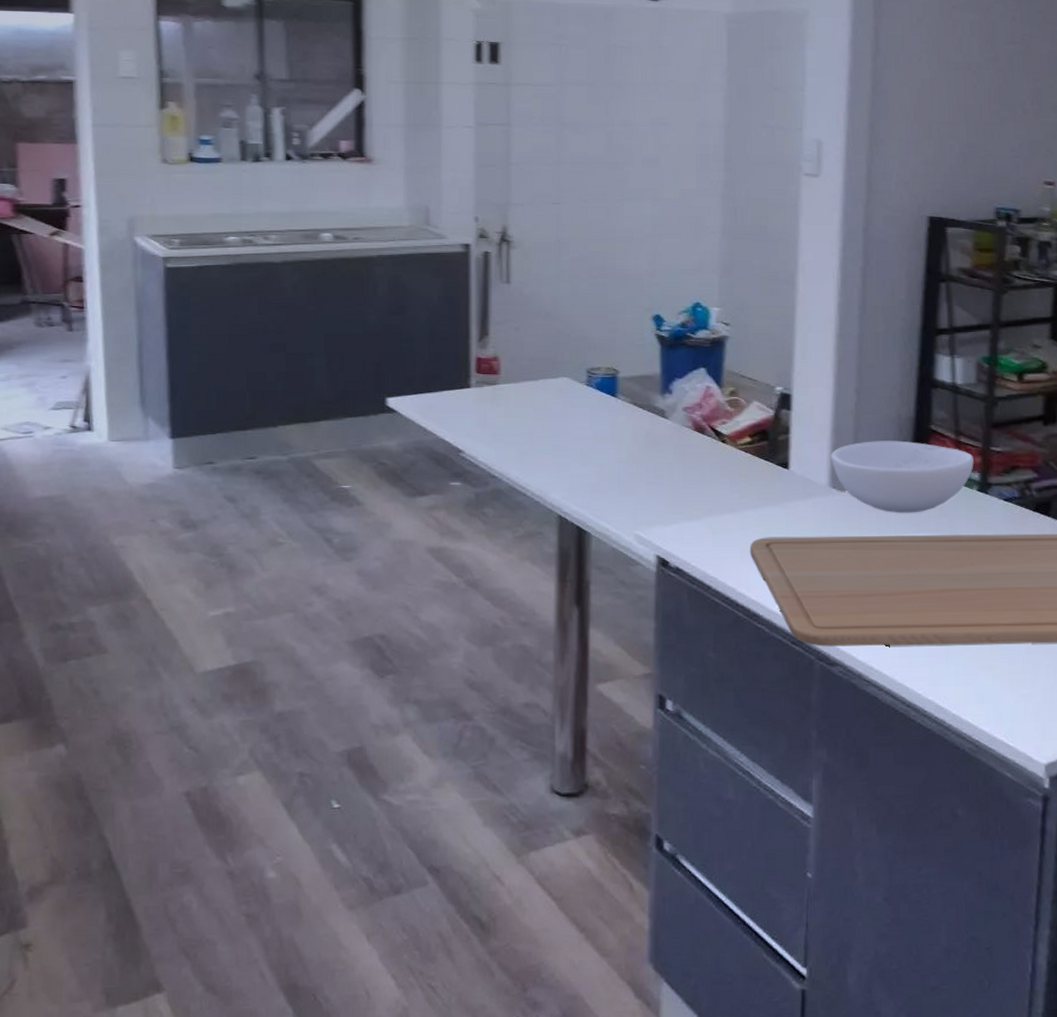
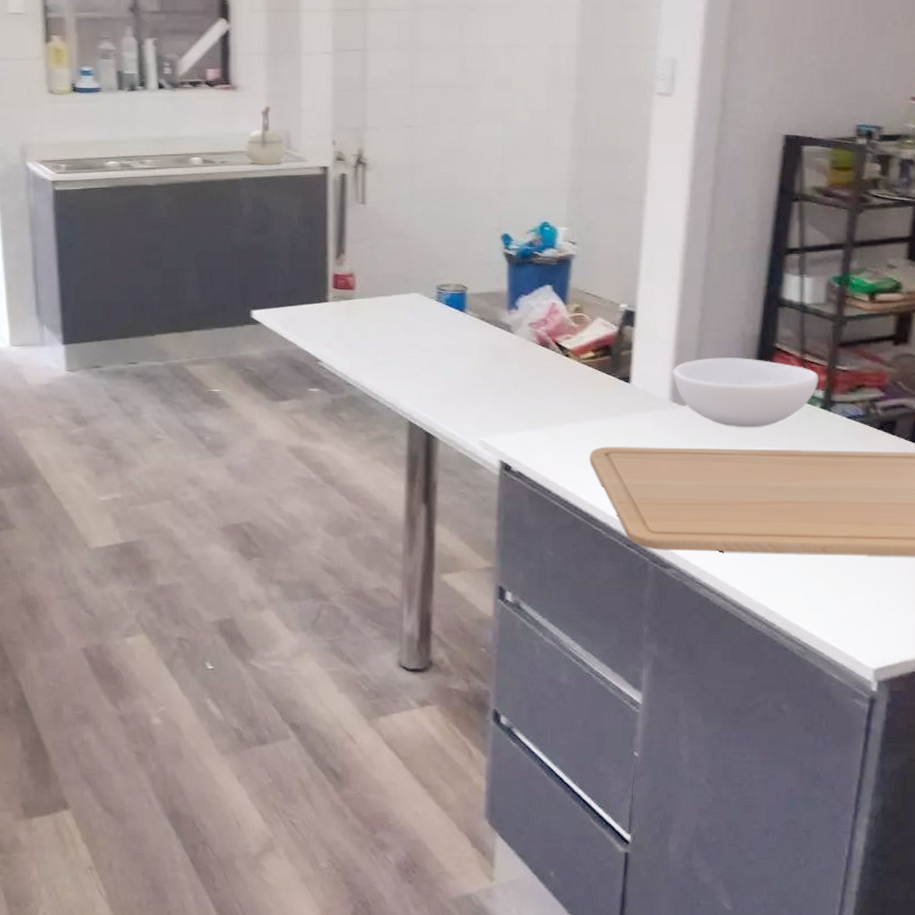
kettle: none [380,180,425,244] -> present [245,106,286,167]

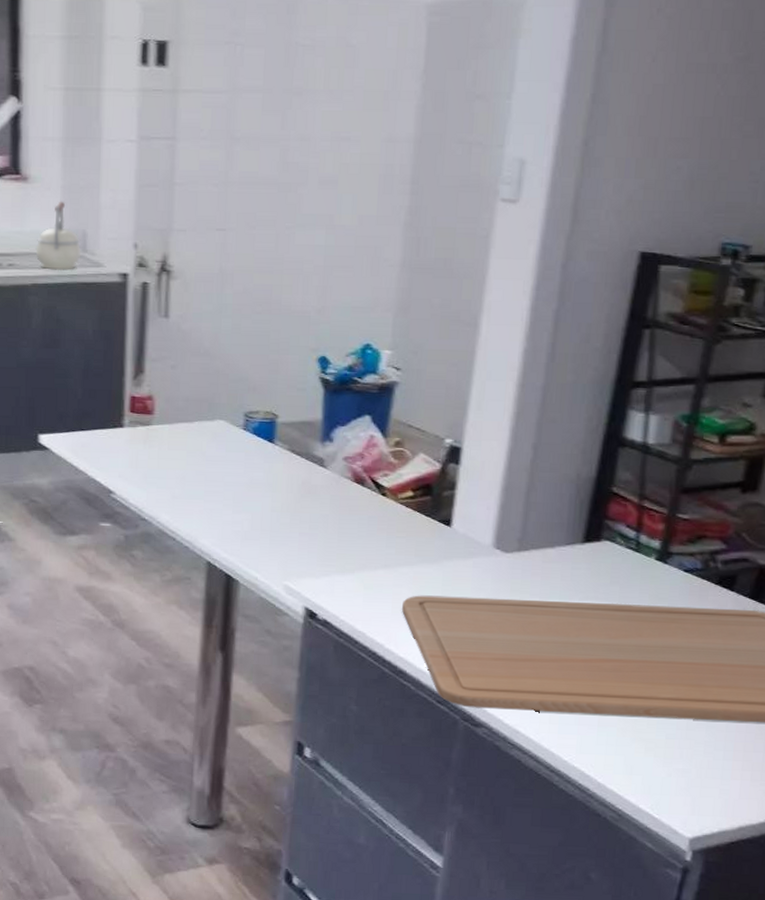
bowl: present [672,357,818,428] -> none [497,501,656,580]

